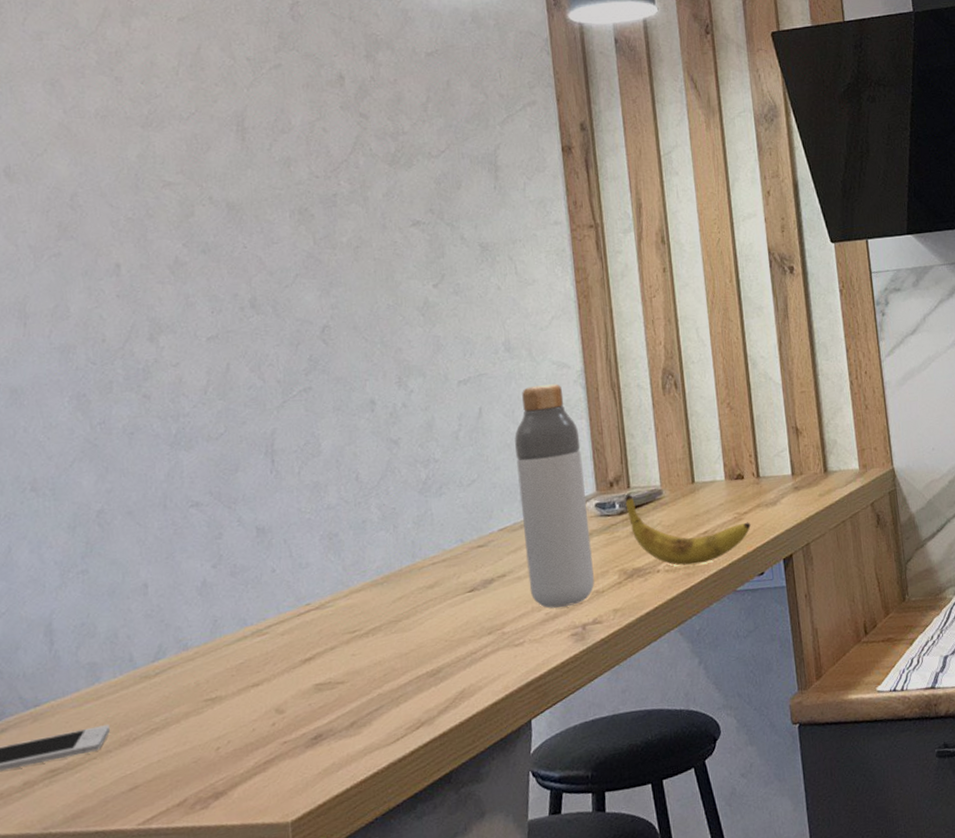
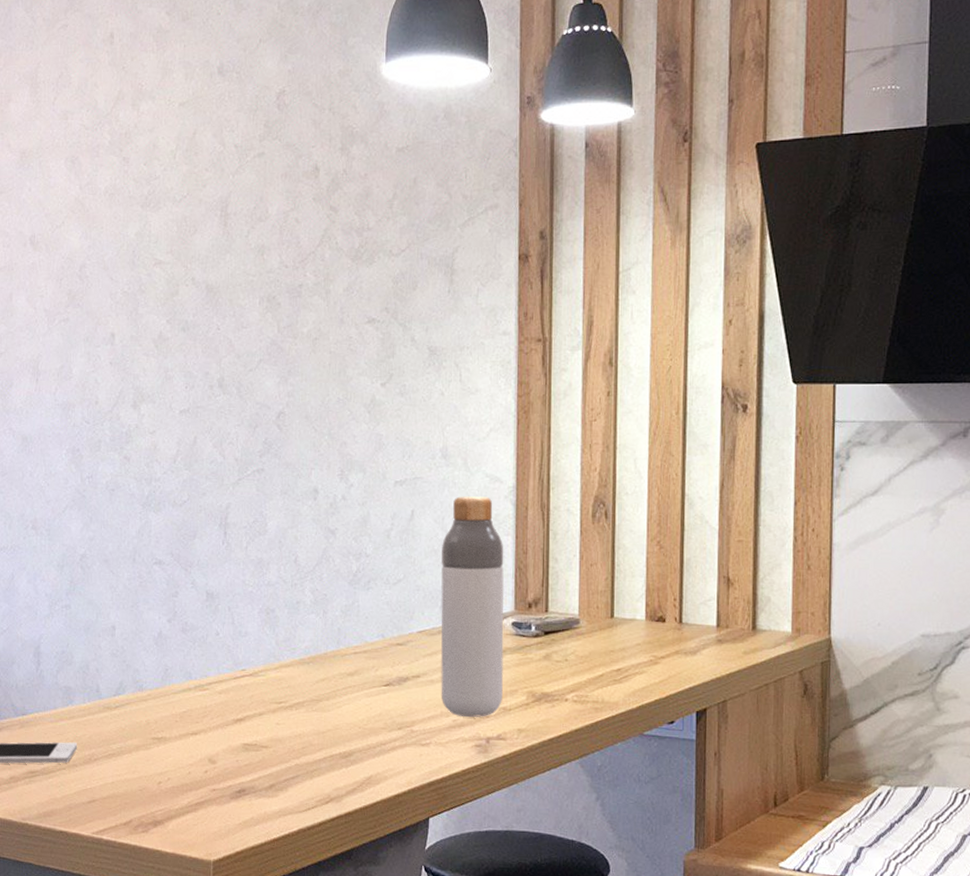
banana: present [625,494,751,566] -> none [541,619,666,701]

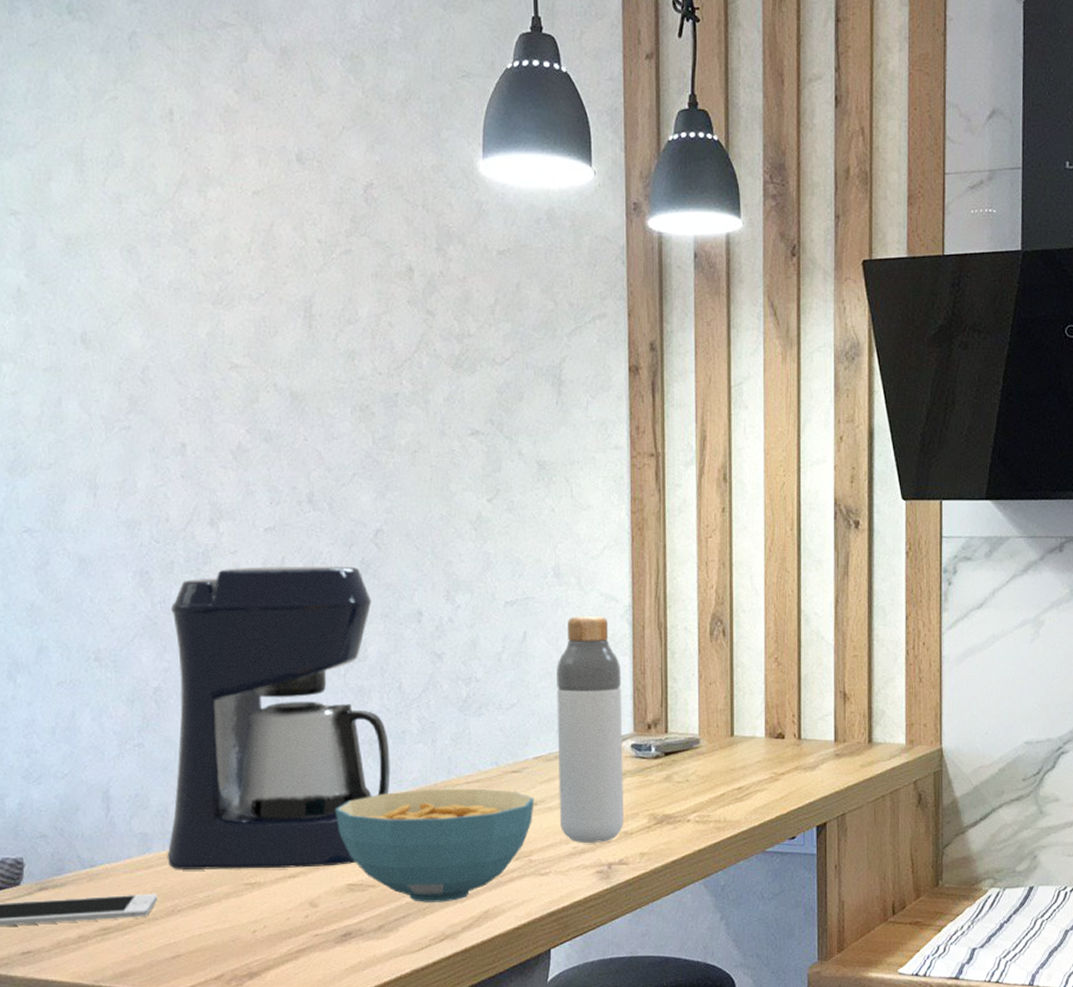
coffee maker: none [87,445,285,726] -> present [167,566,391,869]
cereal bowl: none [234,658,417,766] -> present [335,788,534,902]

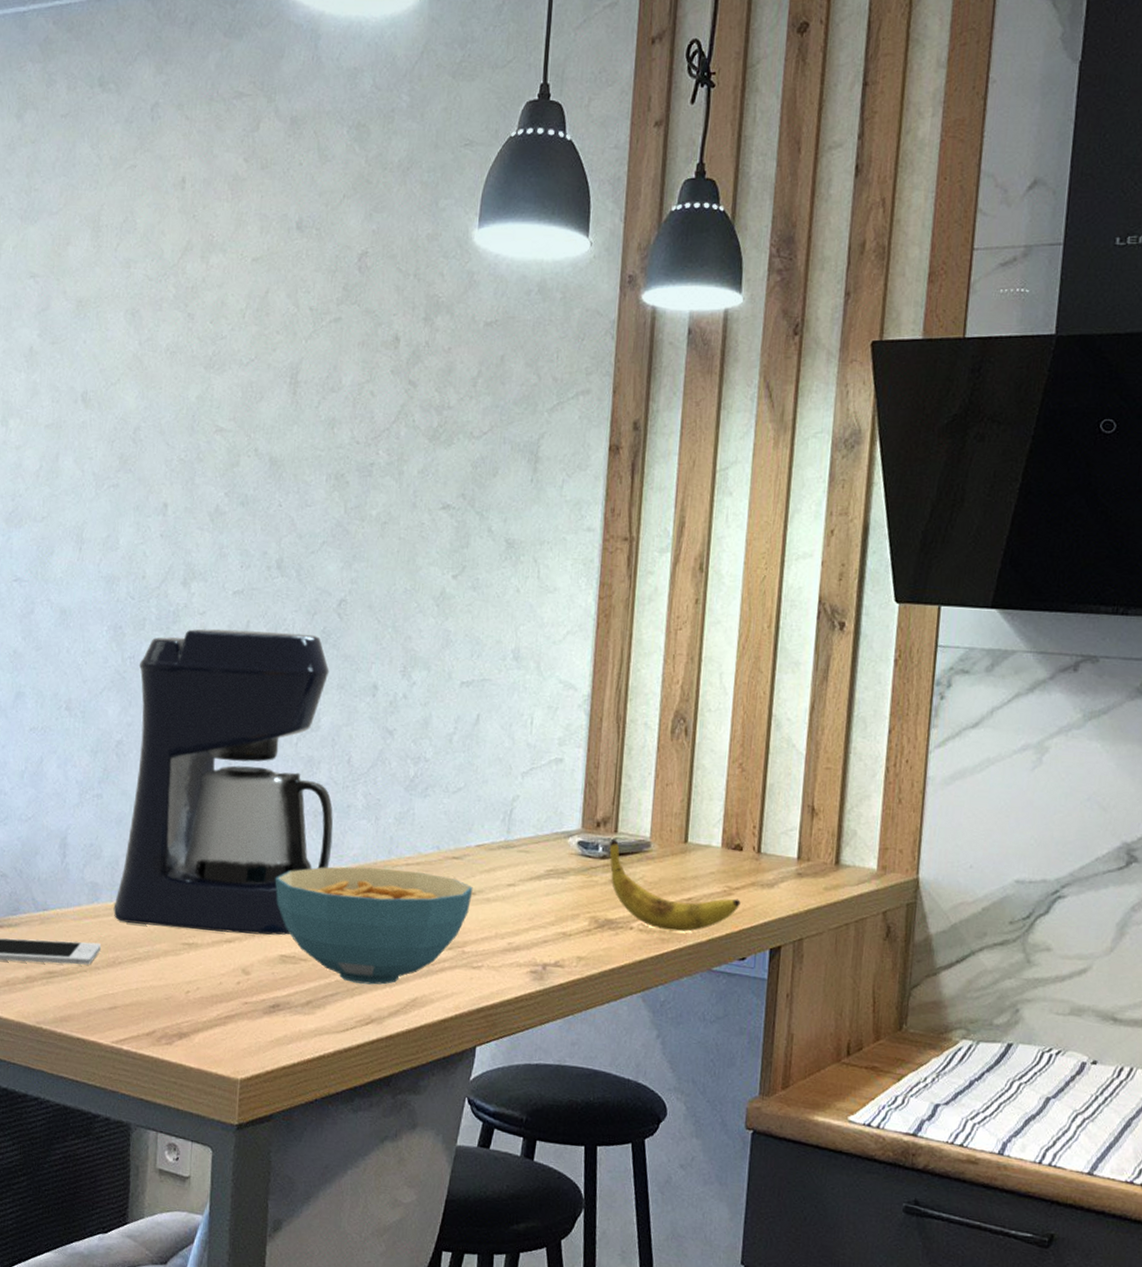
bottle: present [557,616,624,843] -> none [496,702,574,942]
banana: none [661,740,787,820] -> present [609,839,741,932]

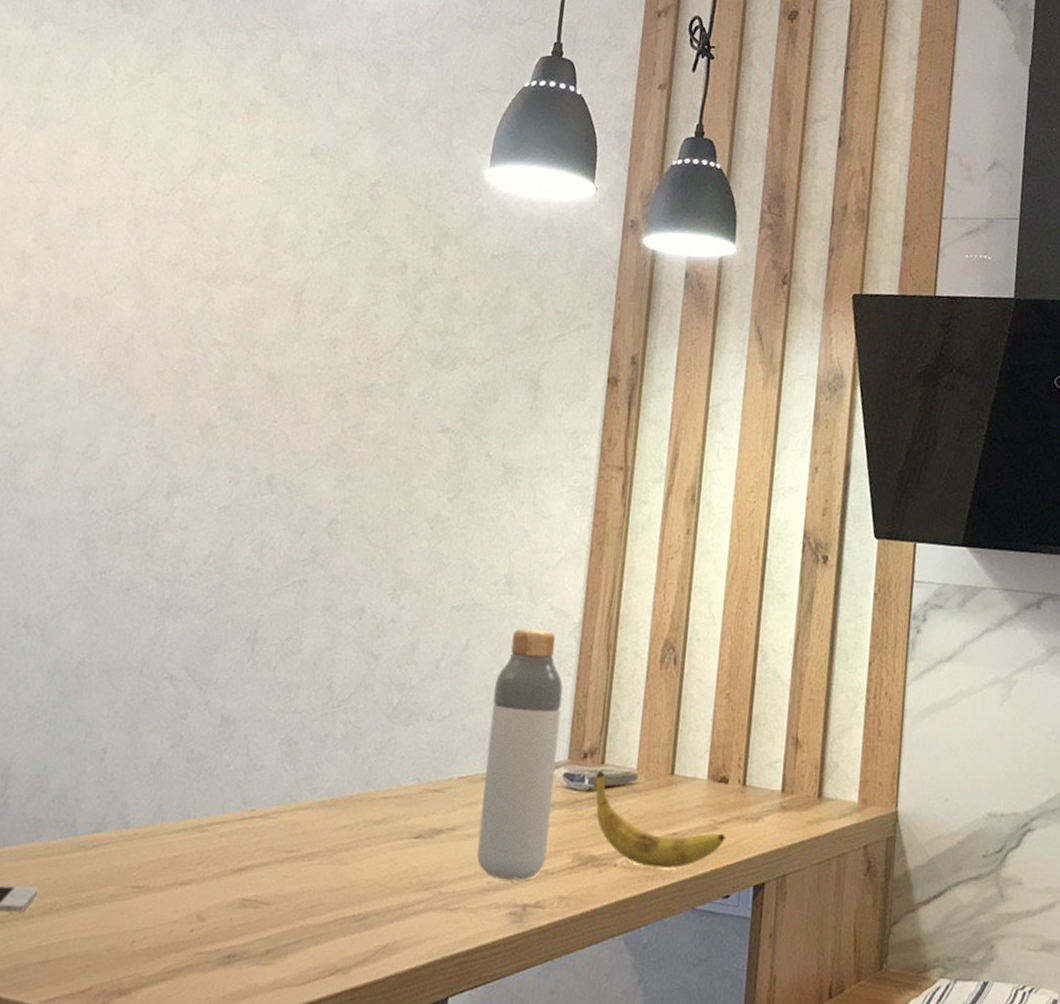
coffee maker: present [113,629,334,935] -> none [56,544,315,877]
cereal bowl: present [275,867,473,985] -> none [241,800,453,931]
bottle: none [496,702,574,942] -> present [476,628,563,880]

